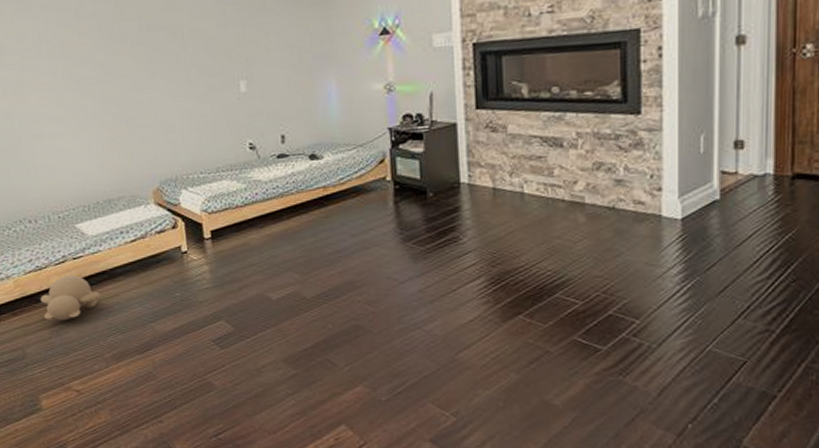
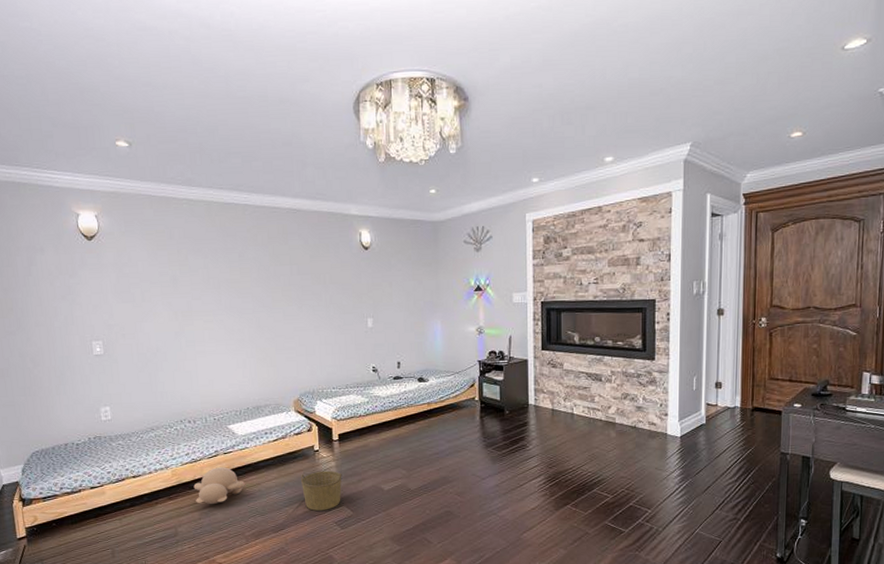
basket: none [166,276,219,328] -> present [300,470,342,512]

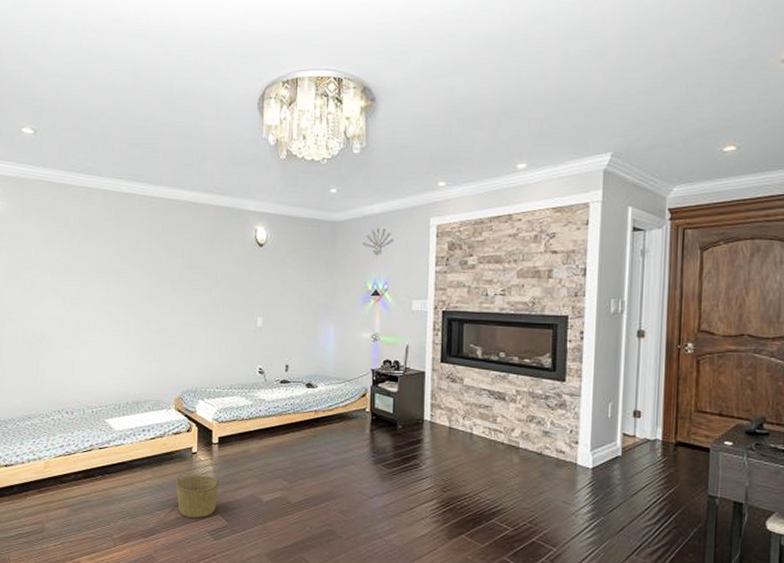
teddy bear: present [193,467,245,505] -> none [65,462,118,502]

